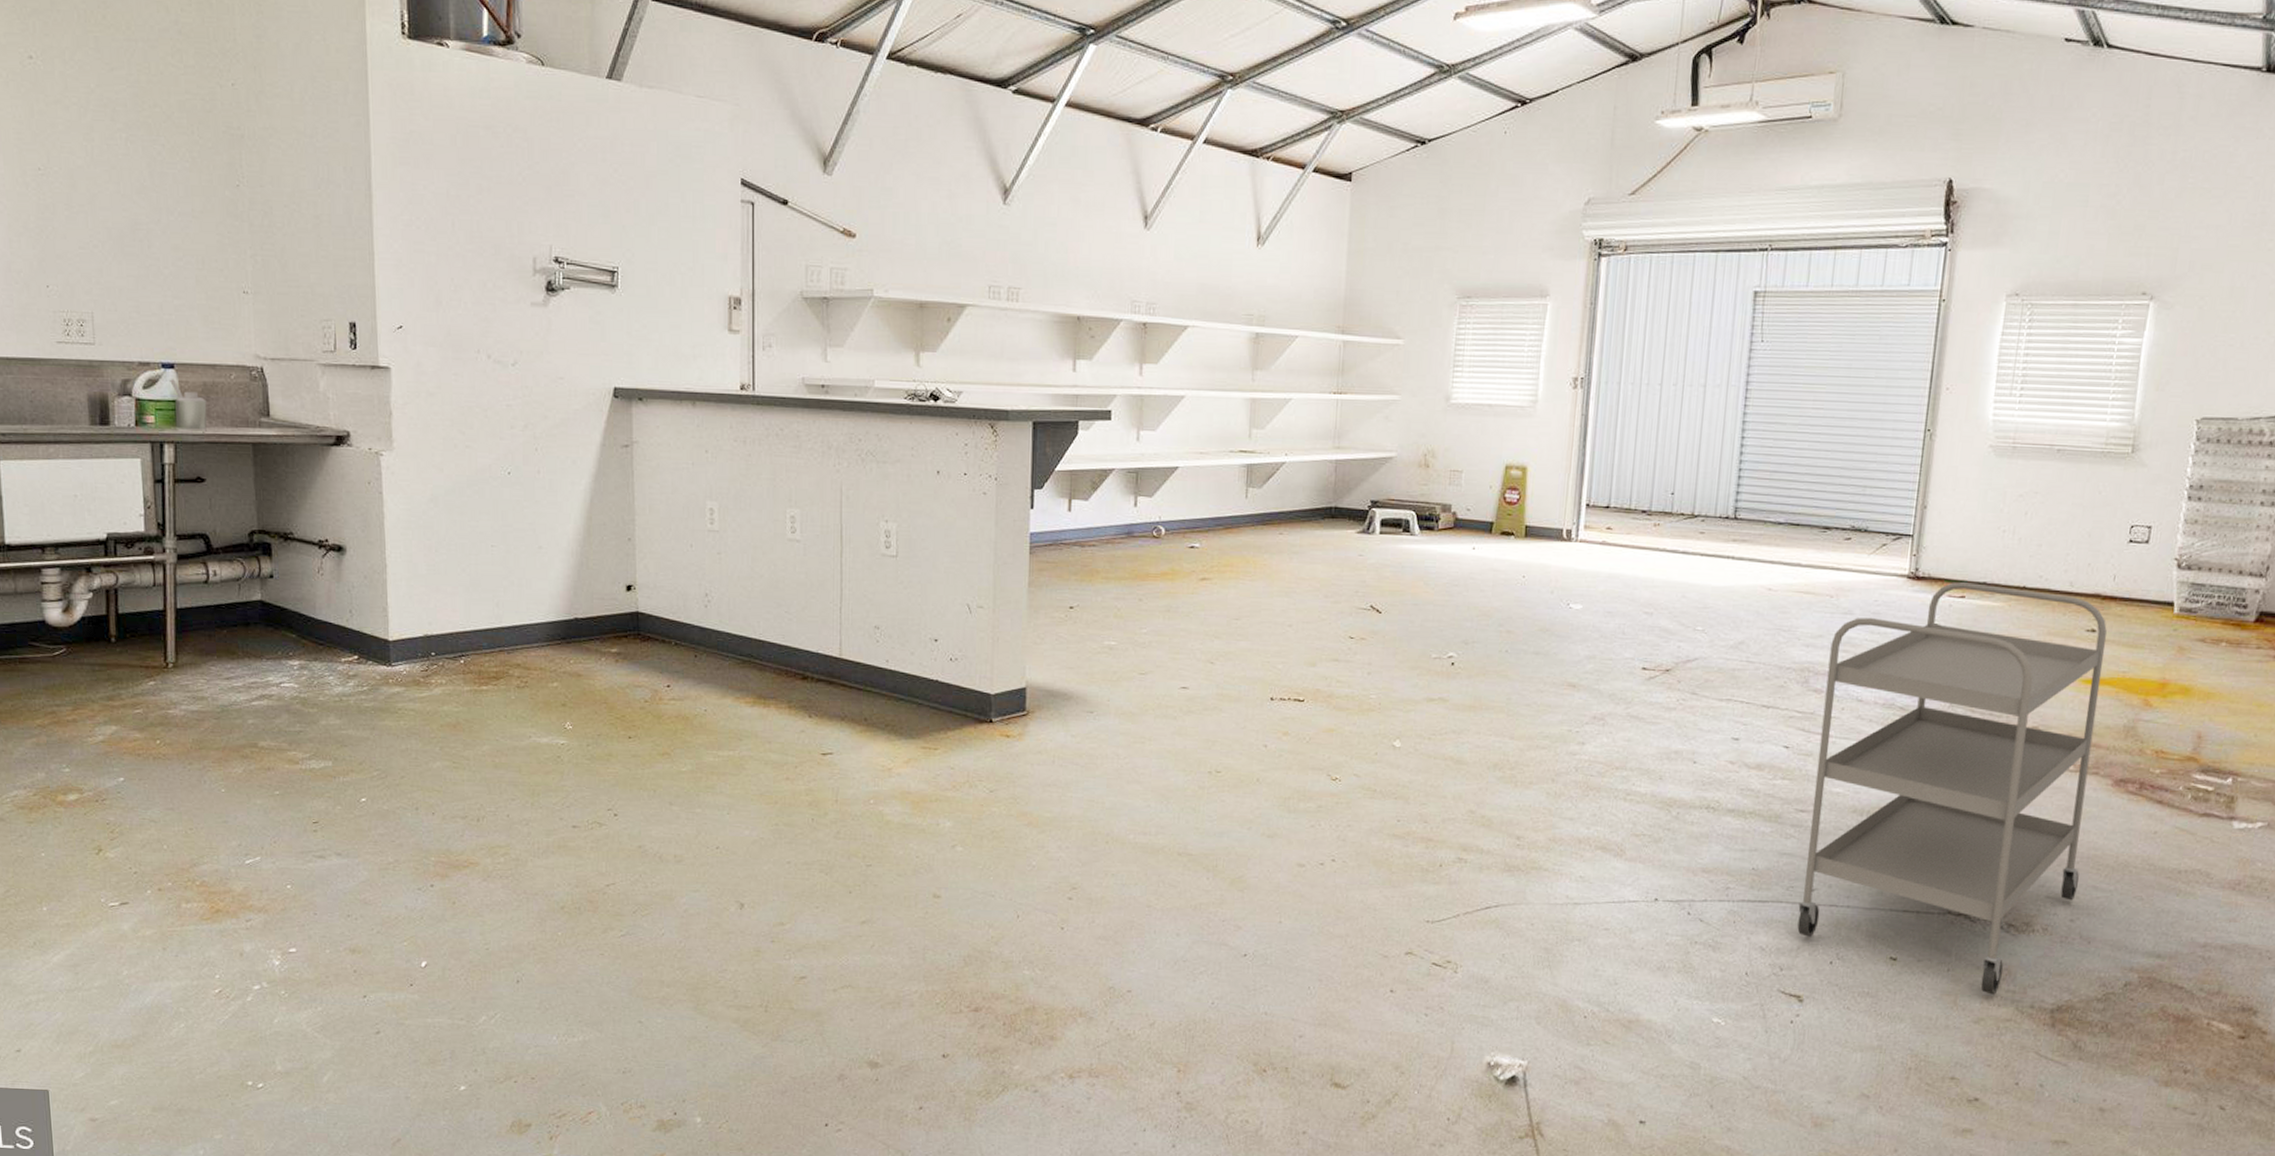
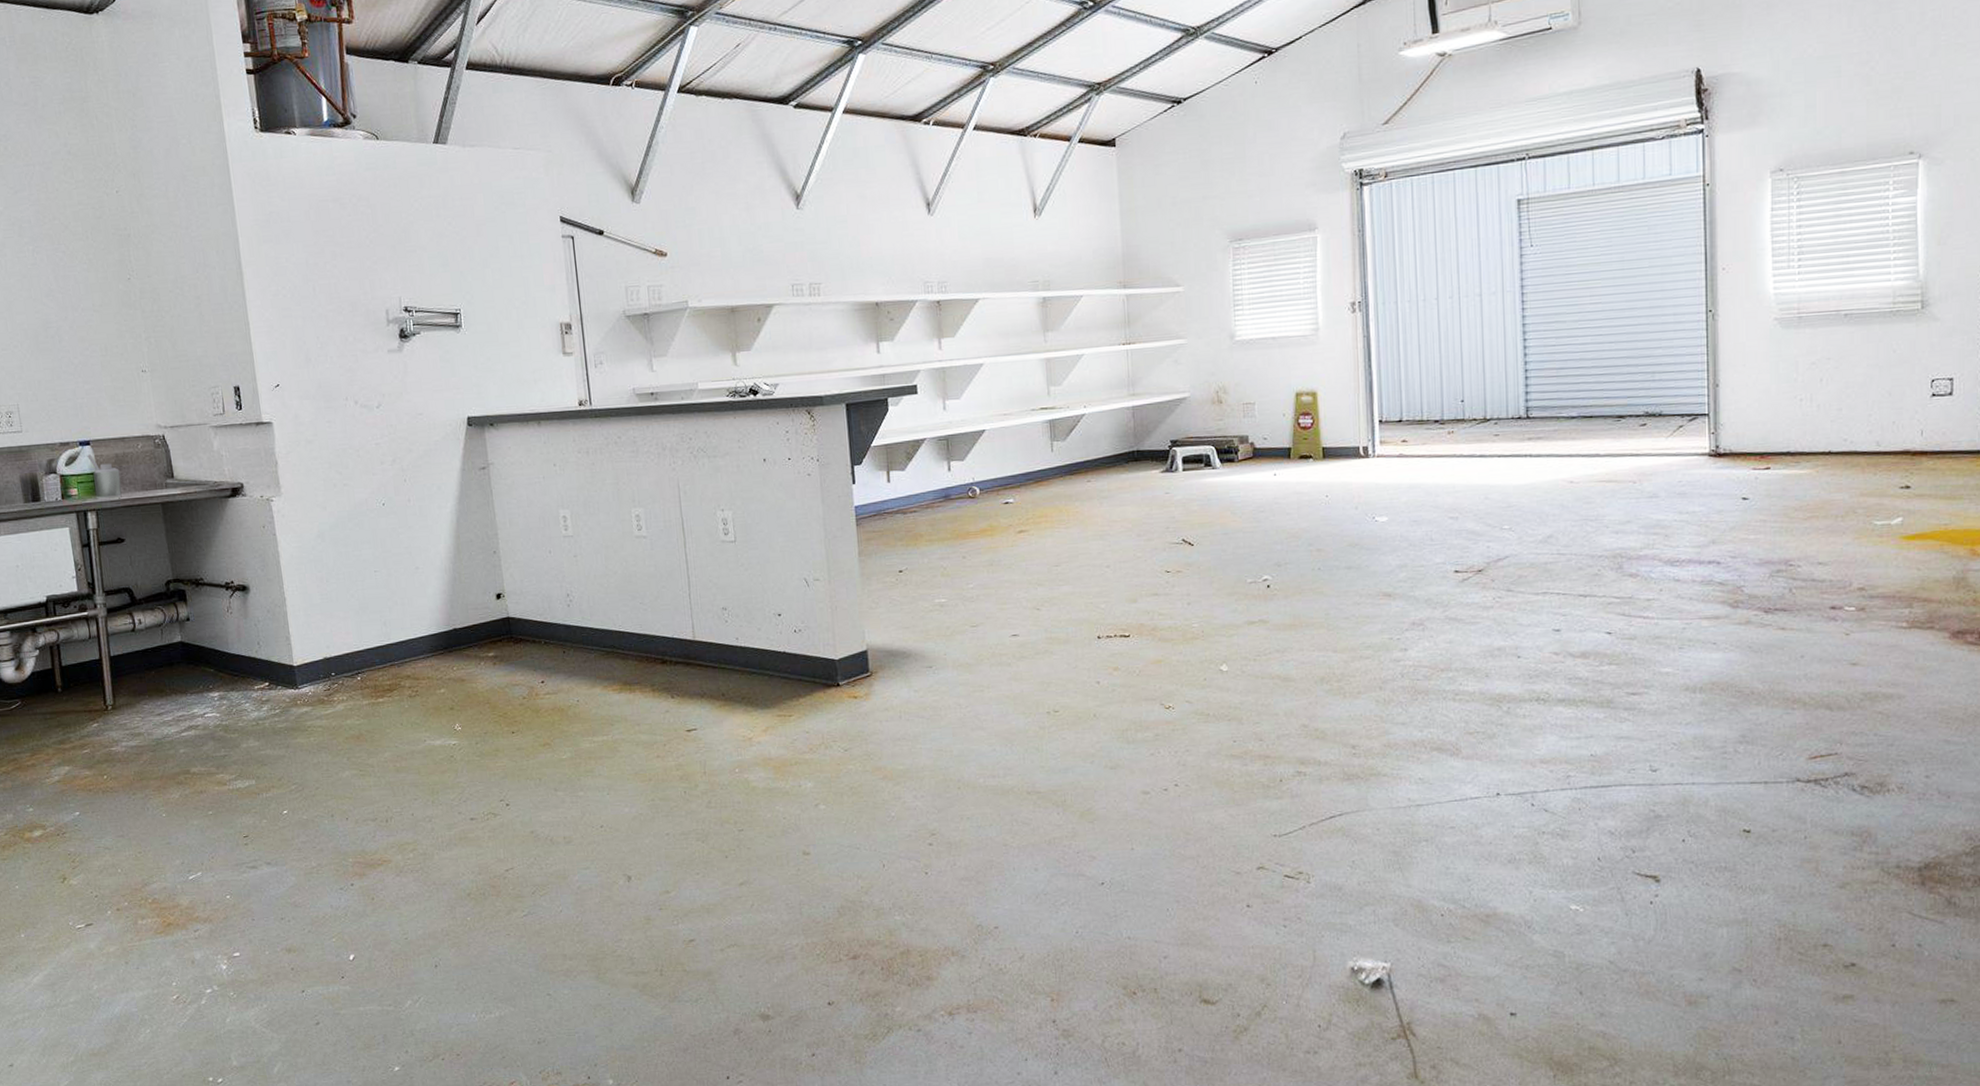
utility cart: present [1797,582,2107,995] -> none [1640,453,1928,858]

